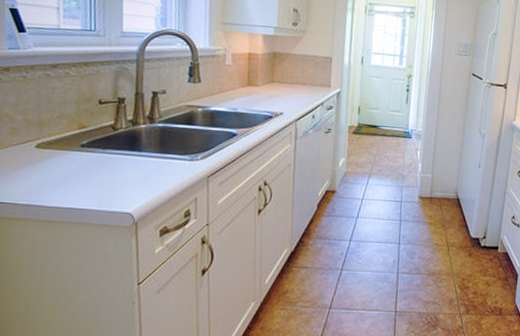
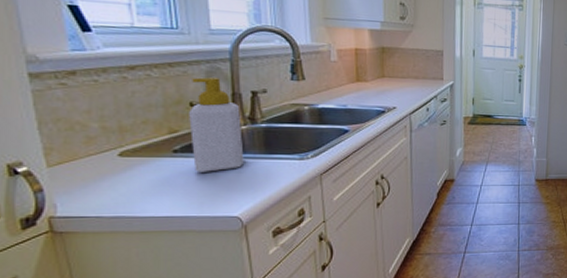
soap bottle: none [96,76,141,168] -> present [189,77,244,172]

